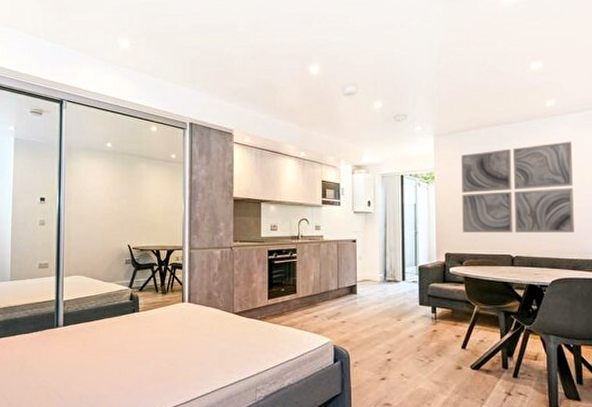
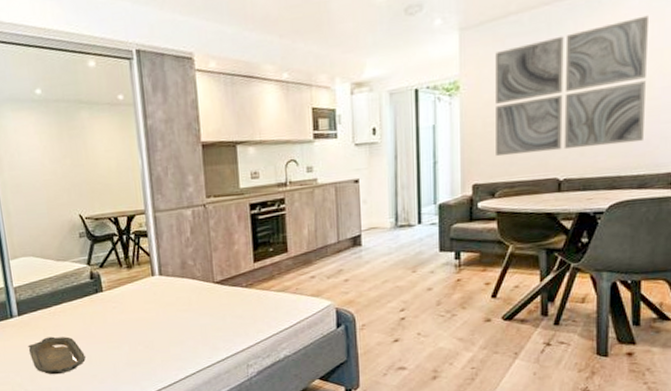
serving tray: none [67,347,116,383] -> present [28,336,86,375]

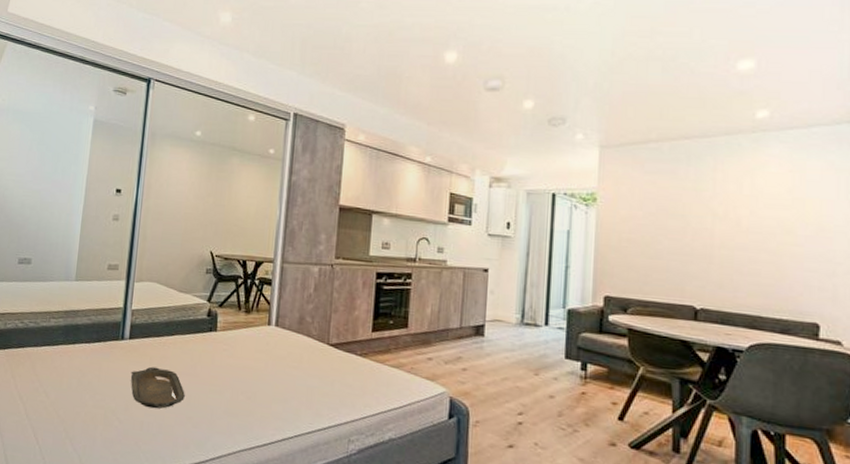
wall art: present [495,15,648,157] -> none [630,165,789,286]

